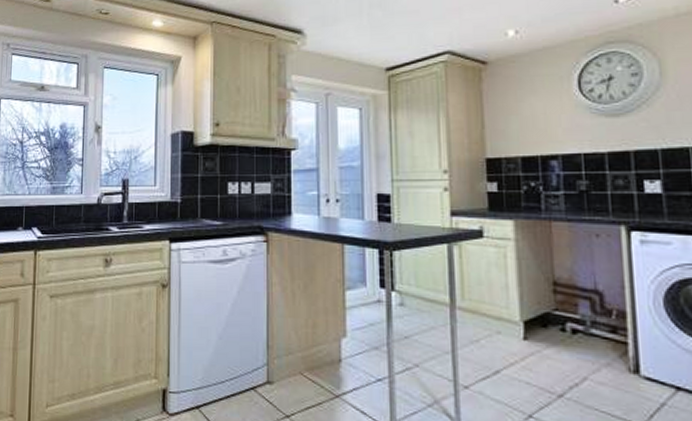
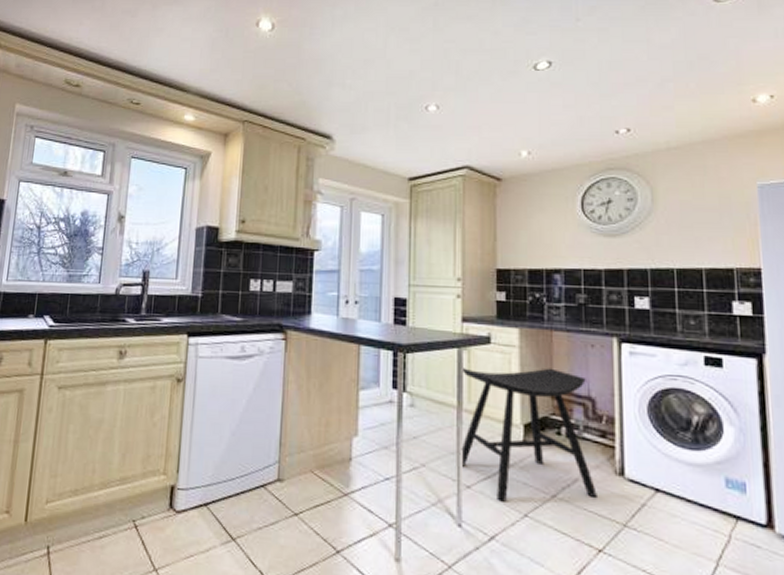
stool: none [453,261,610,403] -> present [459,368,597,502]

